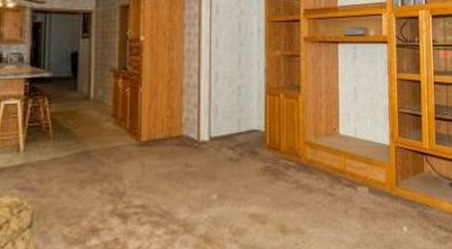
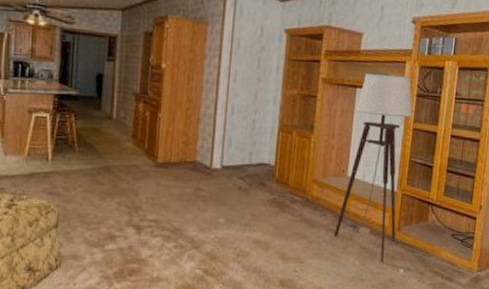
floor lamp: none [333,28,395,223] -> present [334,73,413,263]

